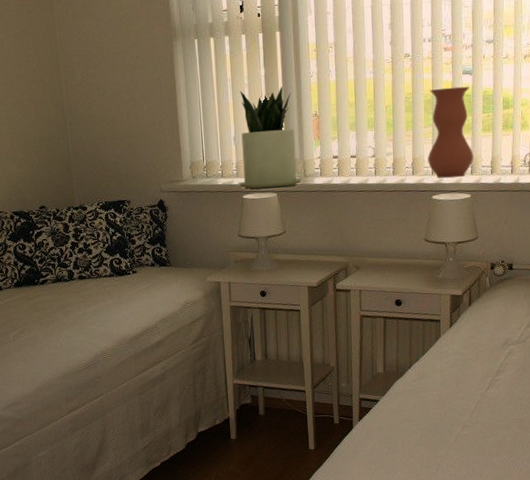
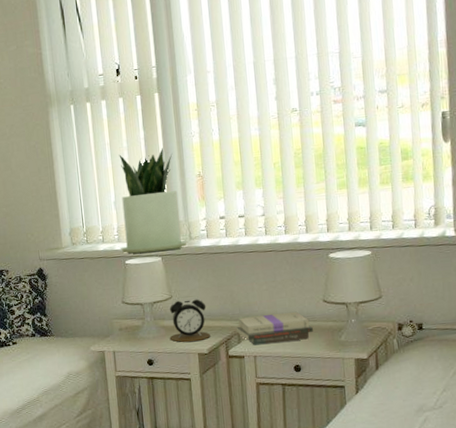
alarm clock: none [282,231,320,276] -> present [169,296,210,342]
books: none [344,249,414,280] -> present [236,311,313,346]
vase: present [428,86,474,179] -> none [321,138,373,236]

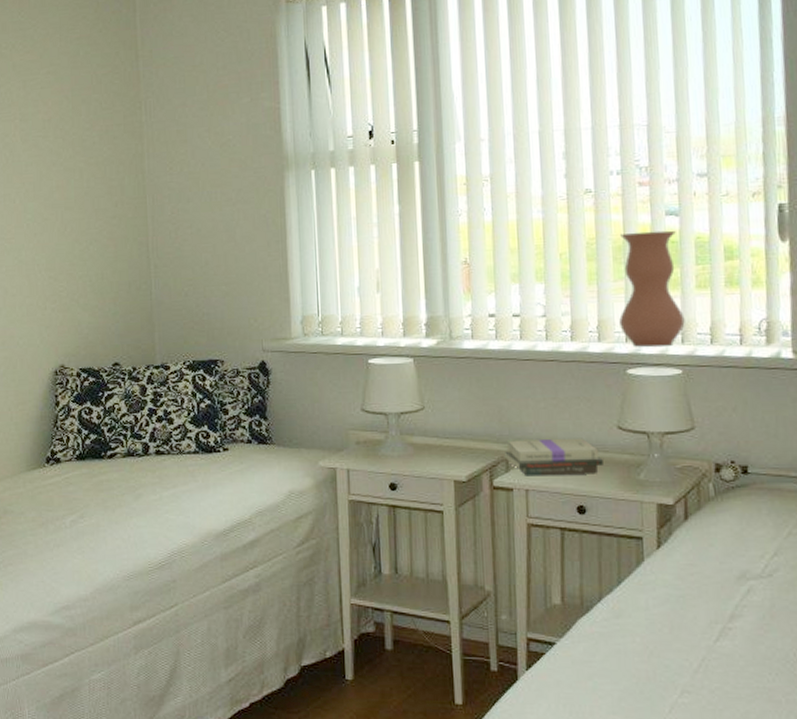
planter: present [119,148,187,254] -> none [363,227,447,352]
alarm clock: present [169,296,210,342] -> none [418,409,471,466]
vase: none [321,138,373,236] -> present [619,230,685,348]

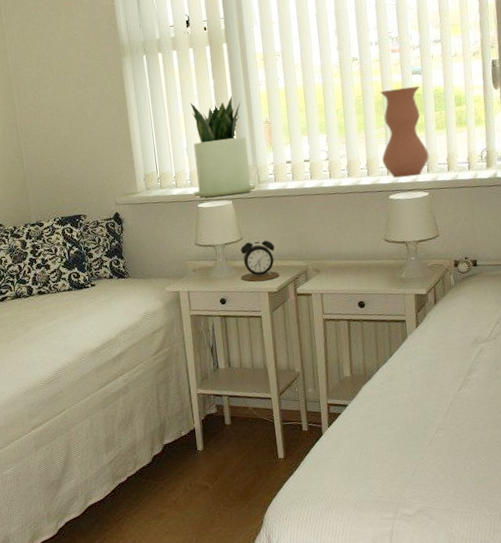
planter: none [363,227,447,352] -> present [190,96,256,198]
alarm clock: none [418,409,471,466] -> present [241,237,279,282]
books: present [503,438,603,476] -> none [303,250,376,284]

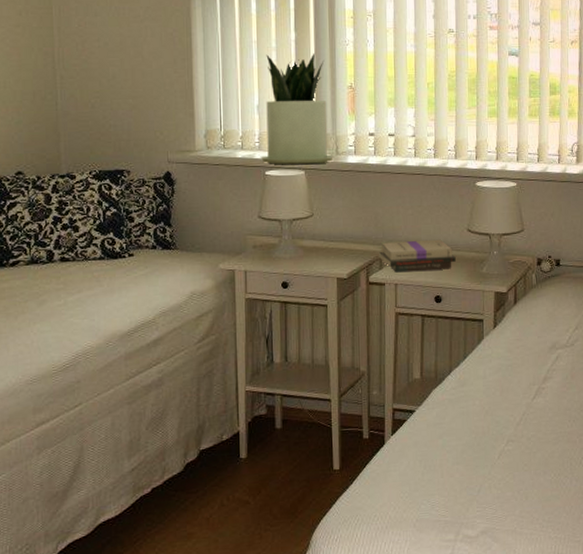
alarm clock: present [241,237,279,282] -> none [307,215,351,265]
books: none [303,250,376,284] -> present [378,239,456,273]
vase: present [380,86,429,178] -> none [472,68,520,165]

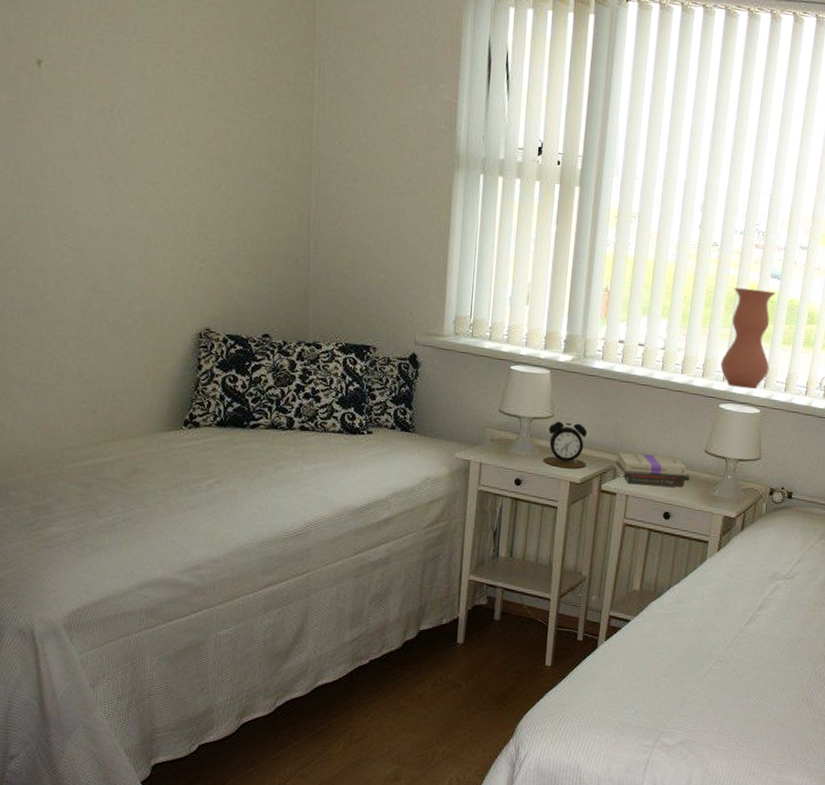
planter: present [261,53,333,165] -> none [508,245,583,365]
alarm clock: none [307,215,351,265] -> present [543,417,588,469]
vase: none [472,68,520,165] -> present [720,287,776,390]

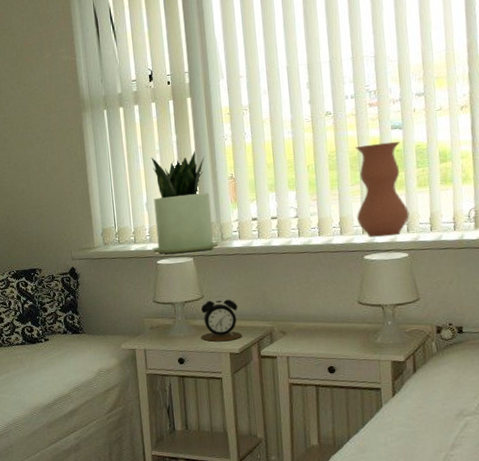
planter: none [508,245,583,365] -> present [151,151,219,254]
books: present [613,452,690,488] -> none [268,312,348,346]

